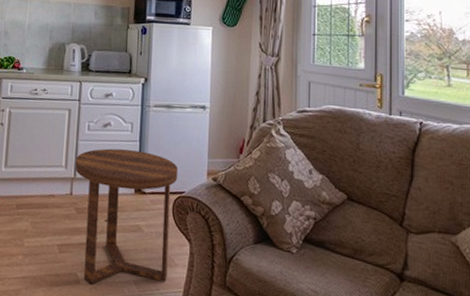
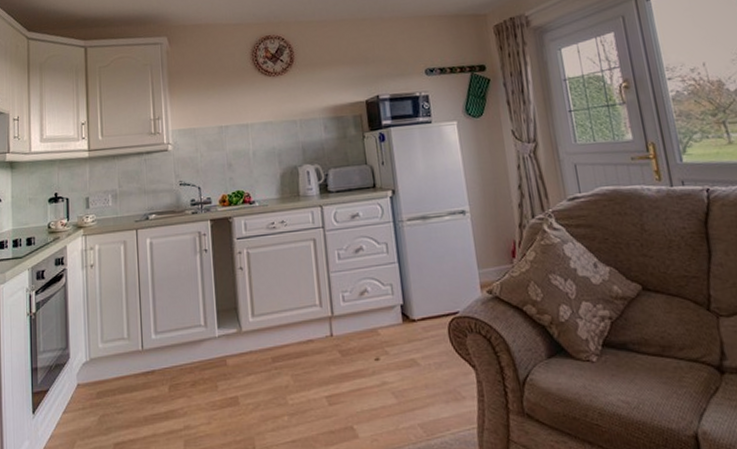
side table: present [75,148,178,285] -> none [330,273,457,436]

